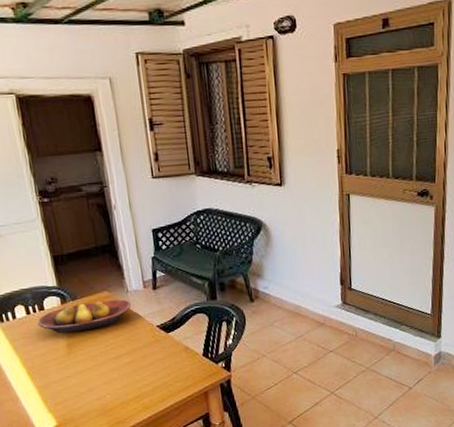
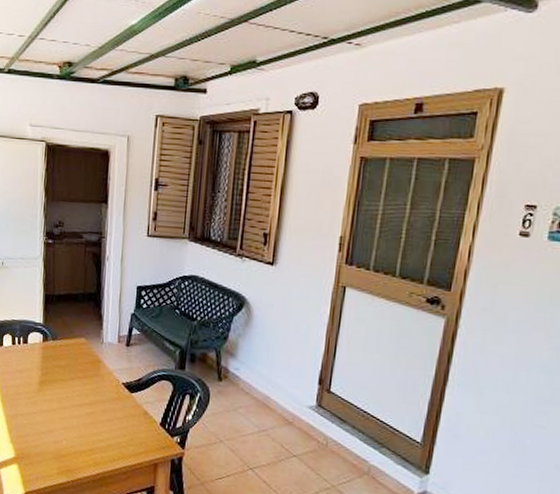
fruit bowl: present [37,299,132,334] -> none [19,344,104,372]

